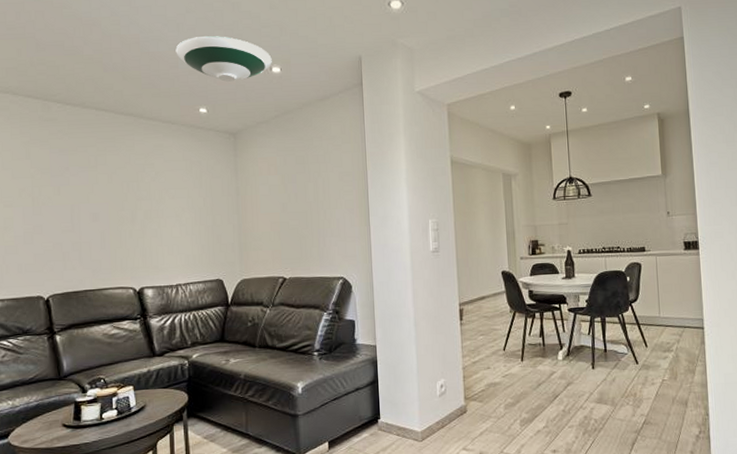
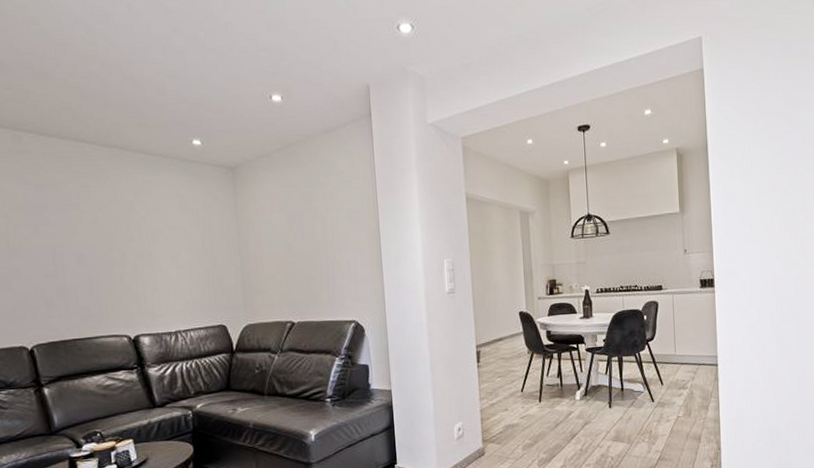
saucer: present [175,36,272,82] -> none [162,59,272,111]

